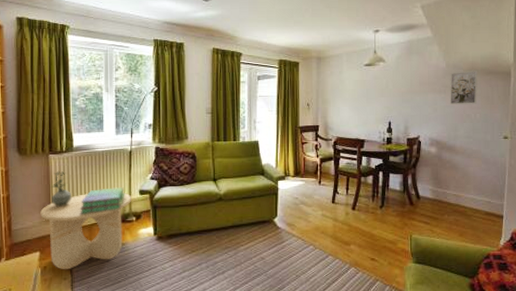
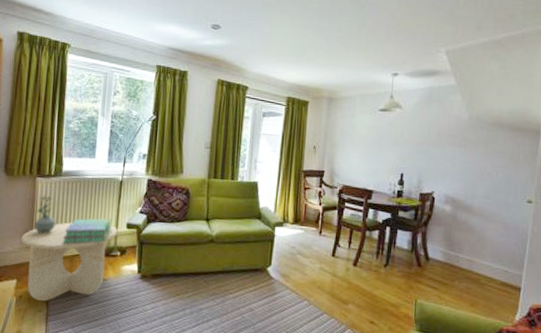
wall art: present [449,71,478,104] -> none [469,125,504,162]

